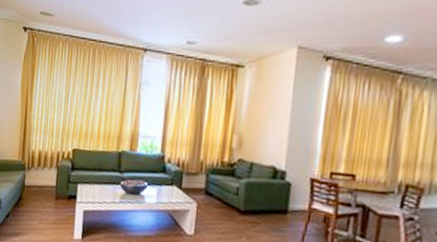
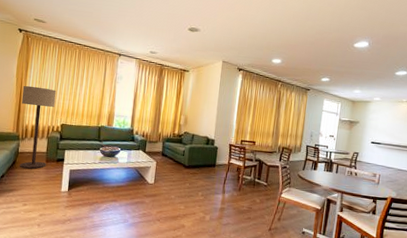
floor lamp: none [26,99,67,208] -> present [19,85,56,169]

